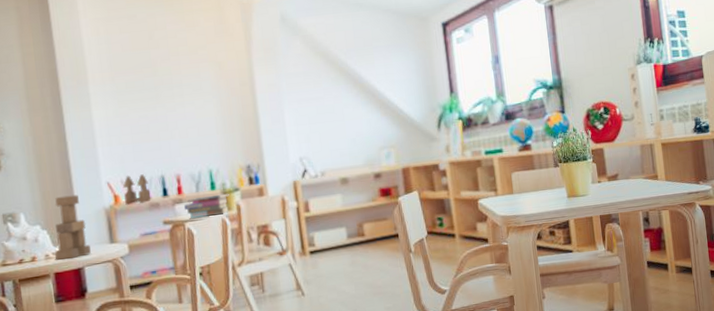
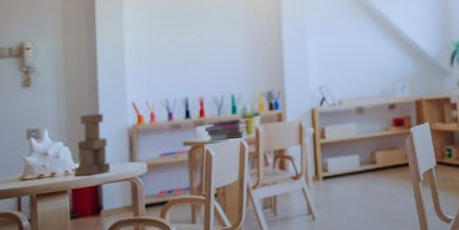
wooden toy: present [122,174,151,206] -> none [147,96,174,126]

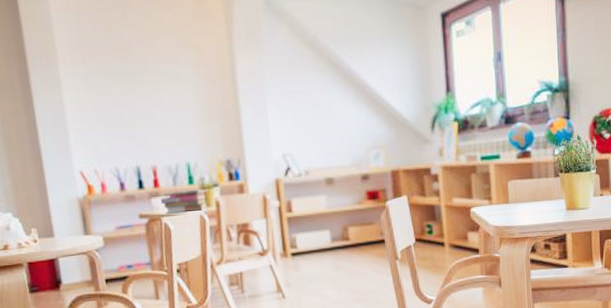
toy blocks: present [75,113,110,178] -> none [26,182,65,250]

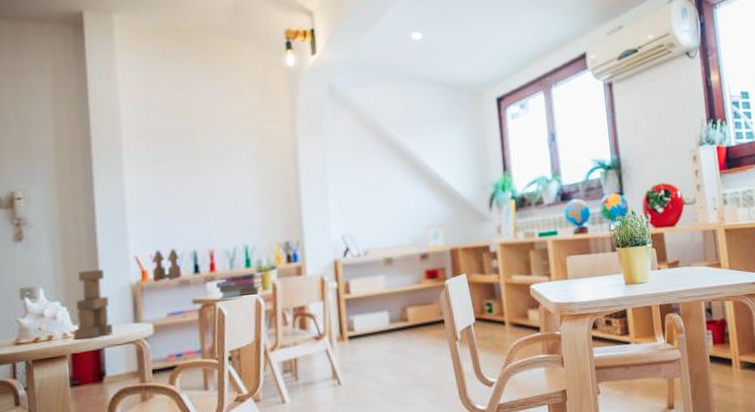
toy blocks: none [26,182,65,250] -> present [74,269,112,341]
wooden toy: none [96,164,127,197] -> present [151,249,181,283]

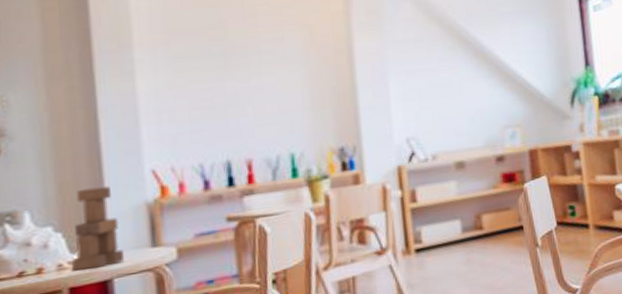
wooden toy: present [151,249,181,283] -> none [173,159,212,199]
books: present [216,271,265,299] -> none [256,181,316,214]

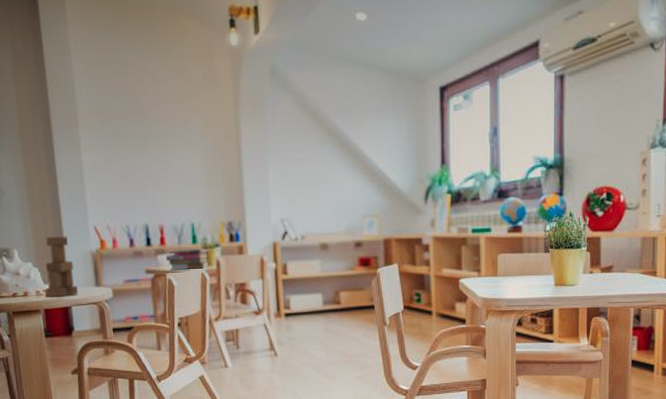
books: none [256,181,316,214] -> present [166,248,210,271]

